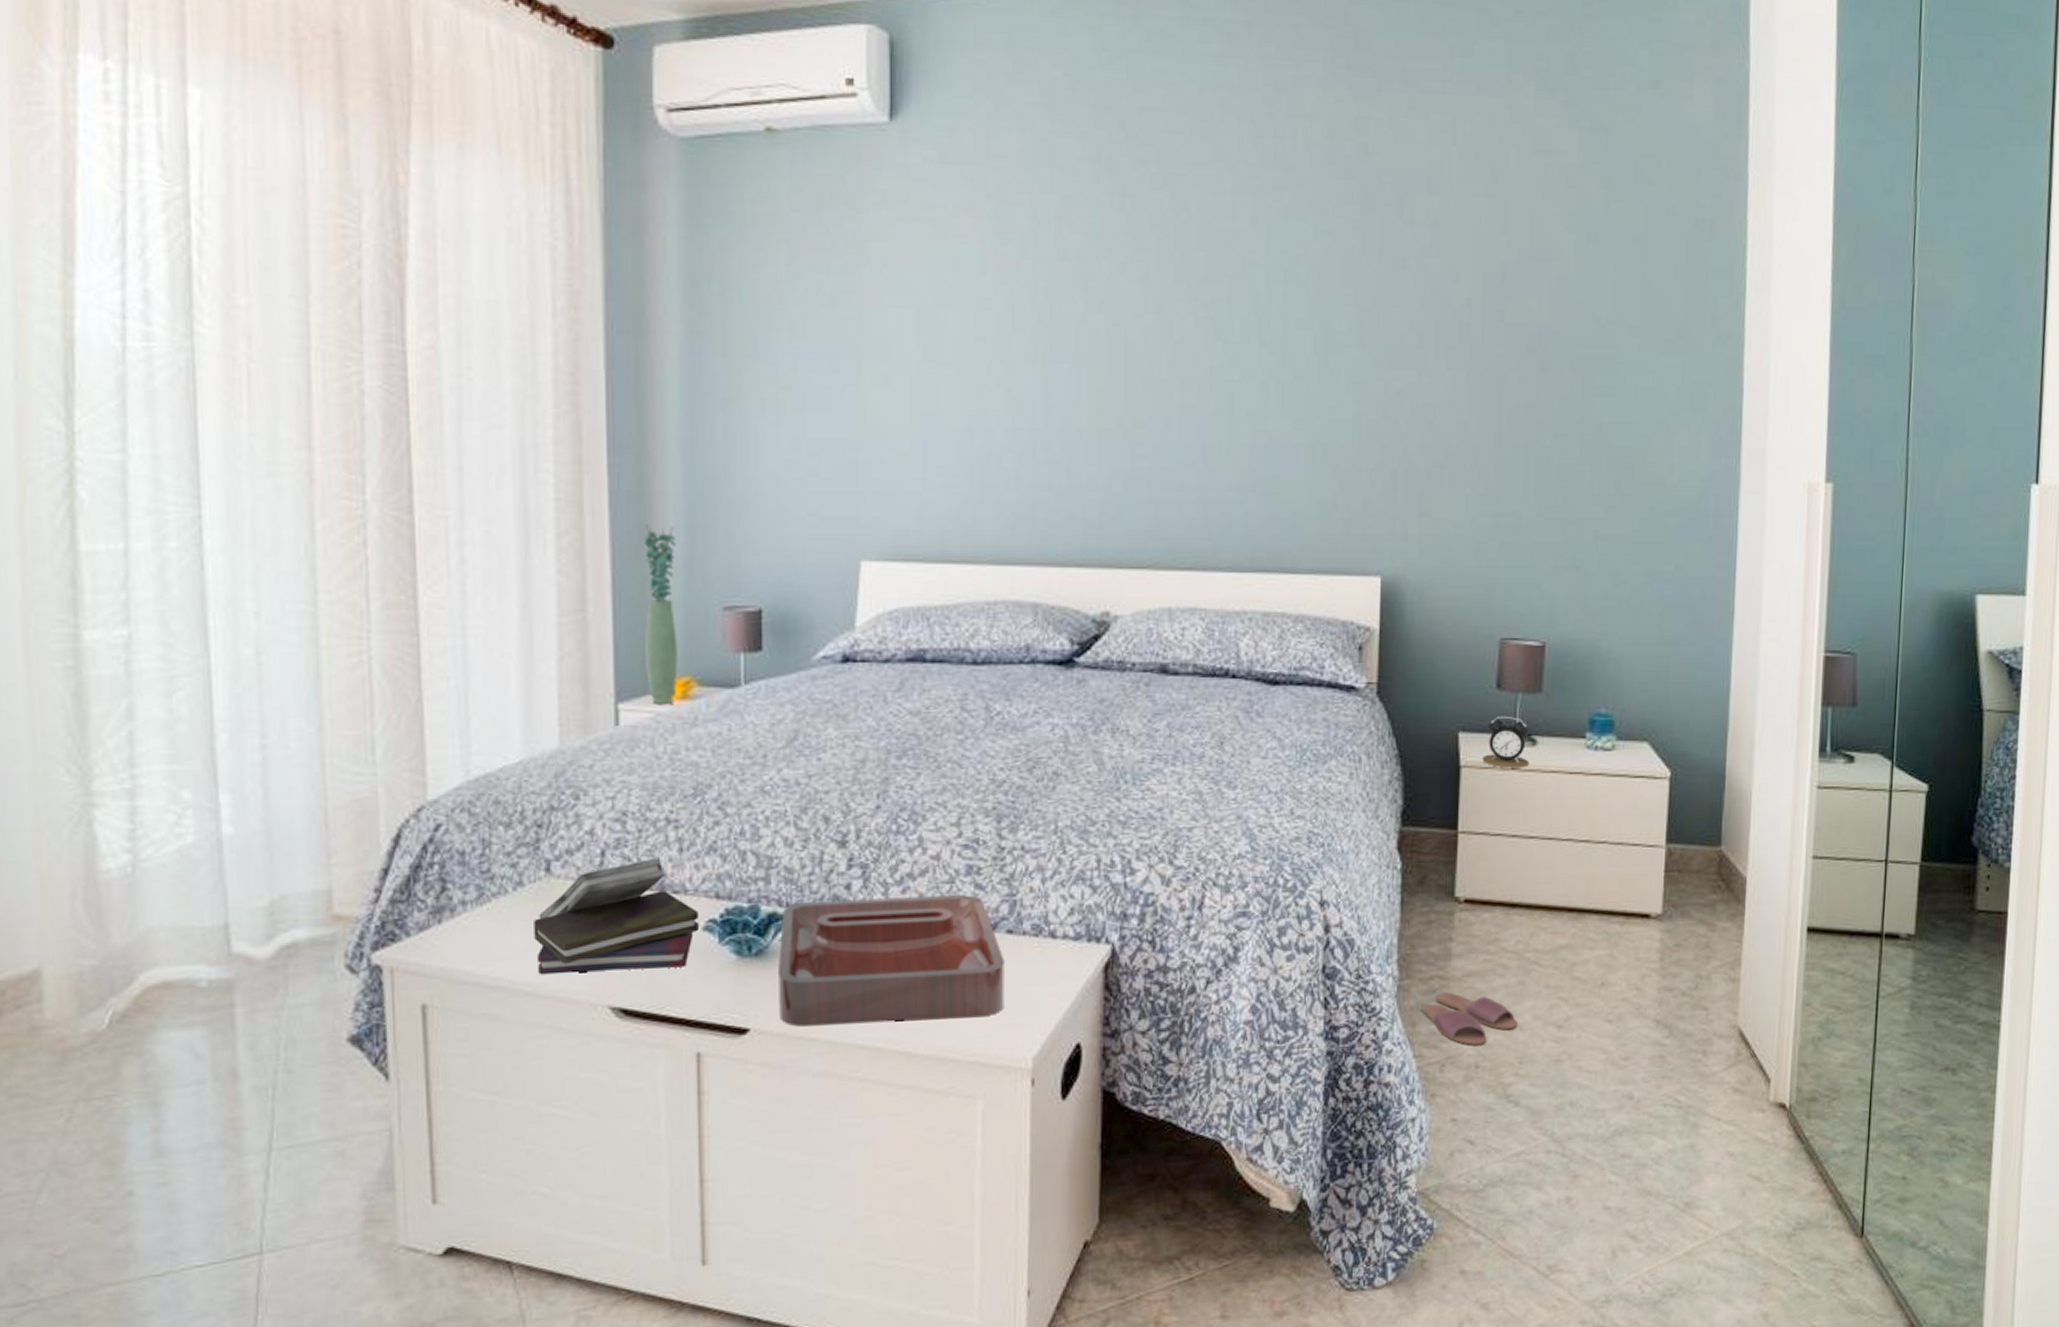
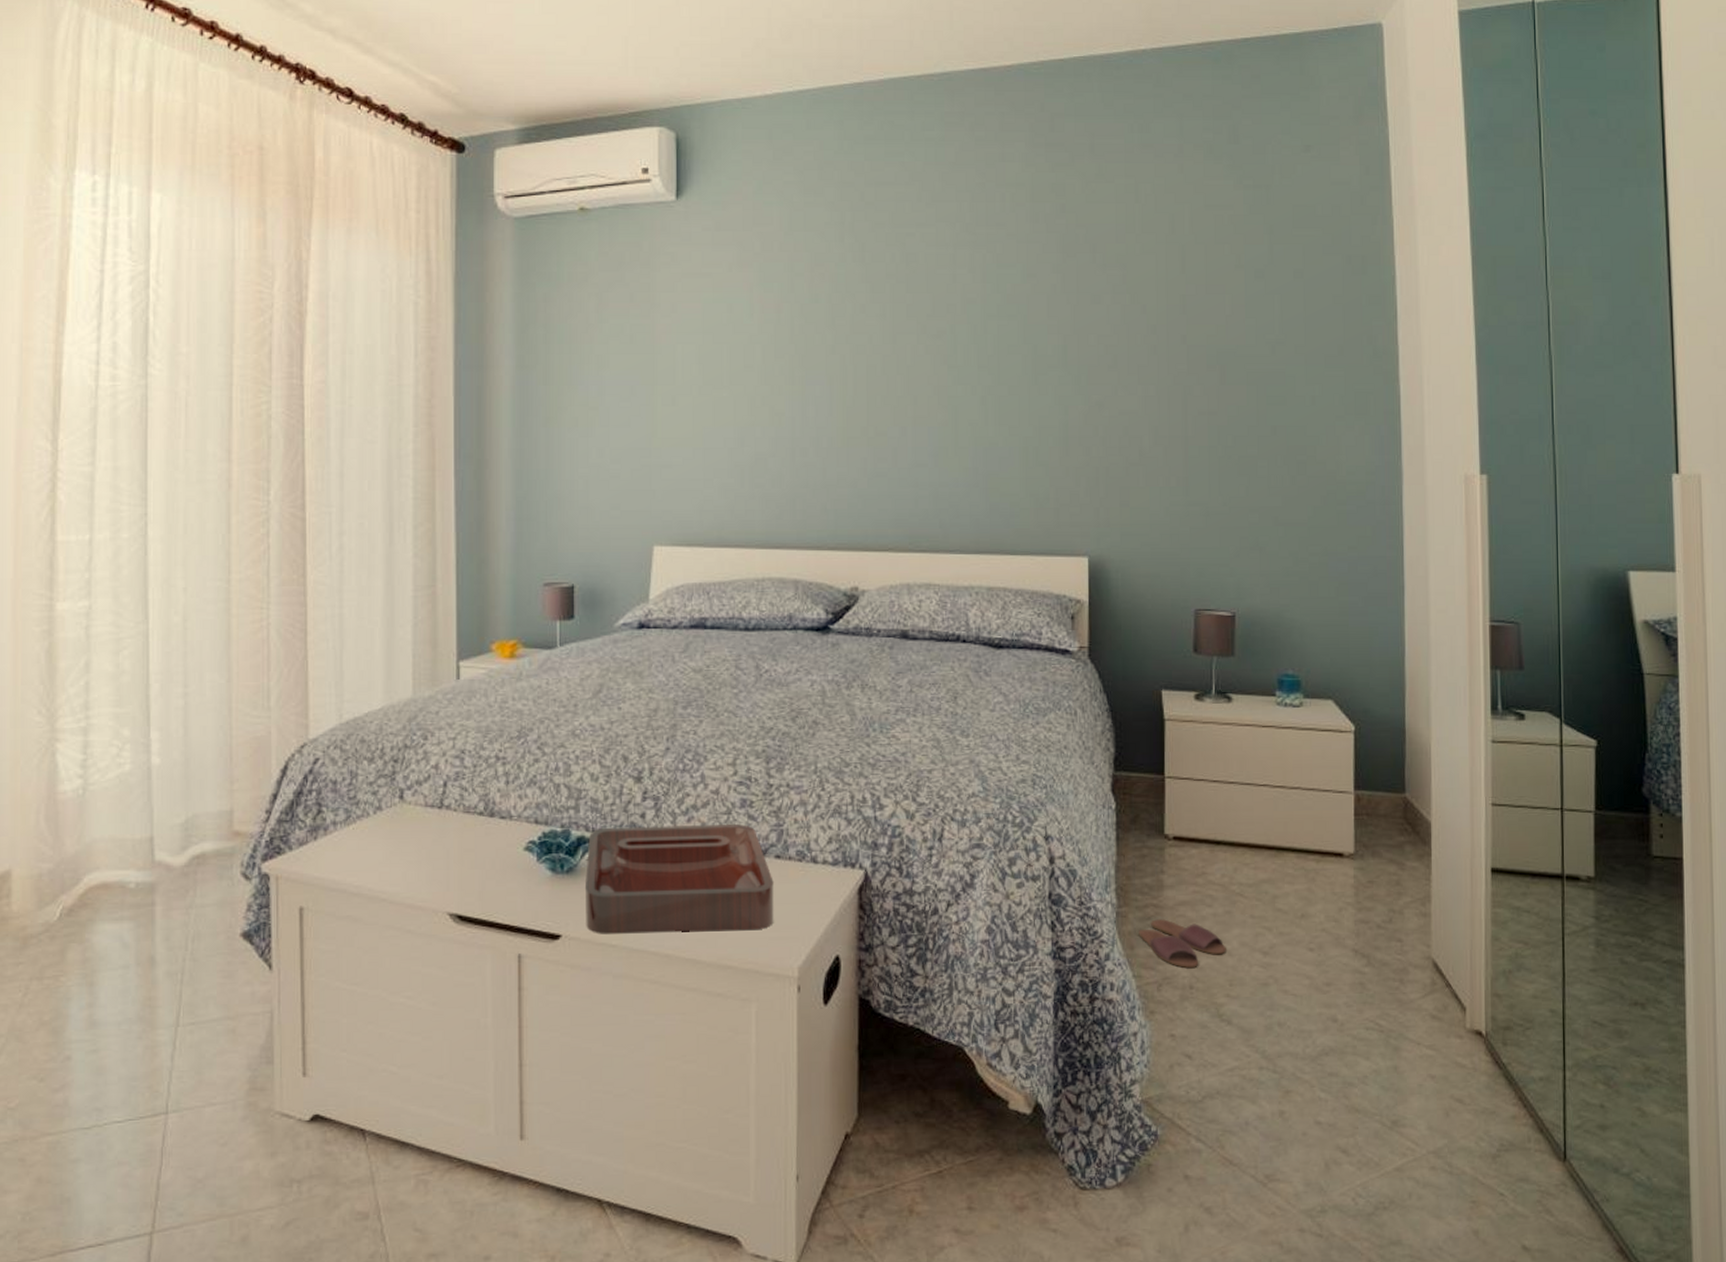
book: present [534,858,699,975] -> none [389,789,521,885]
vase: present [642,525,678,706] -> none [480,518,507,663]
alarm clock: present [1482,716,1530,768] -> none [1184,676,1226,722]

